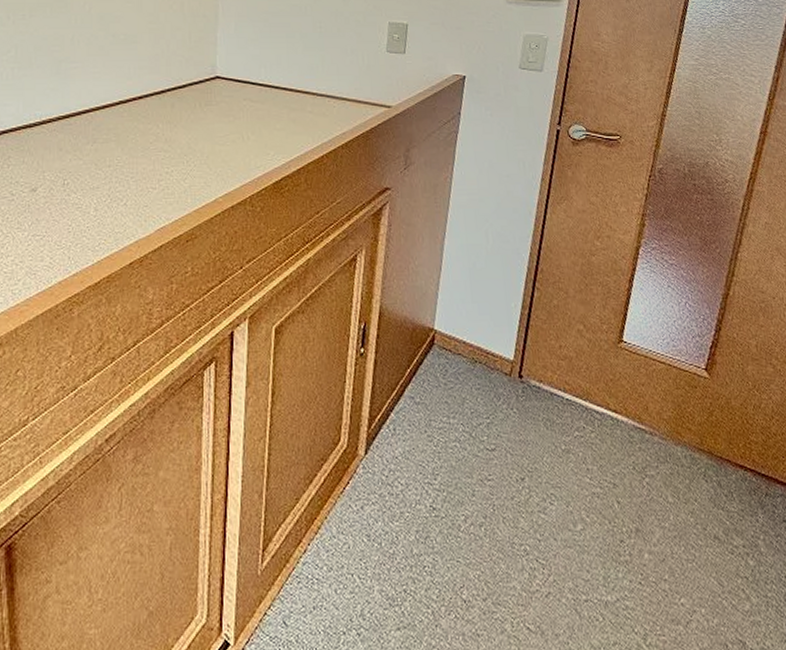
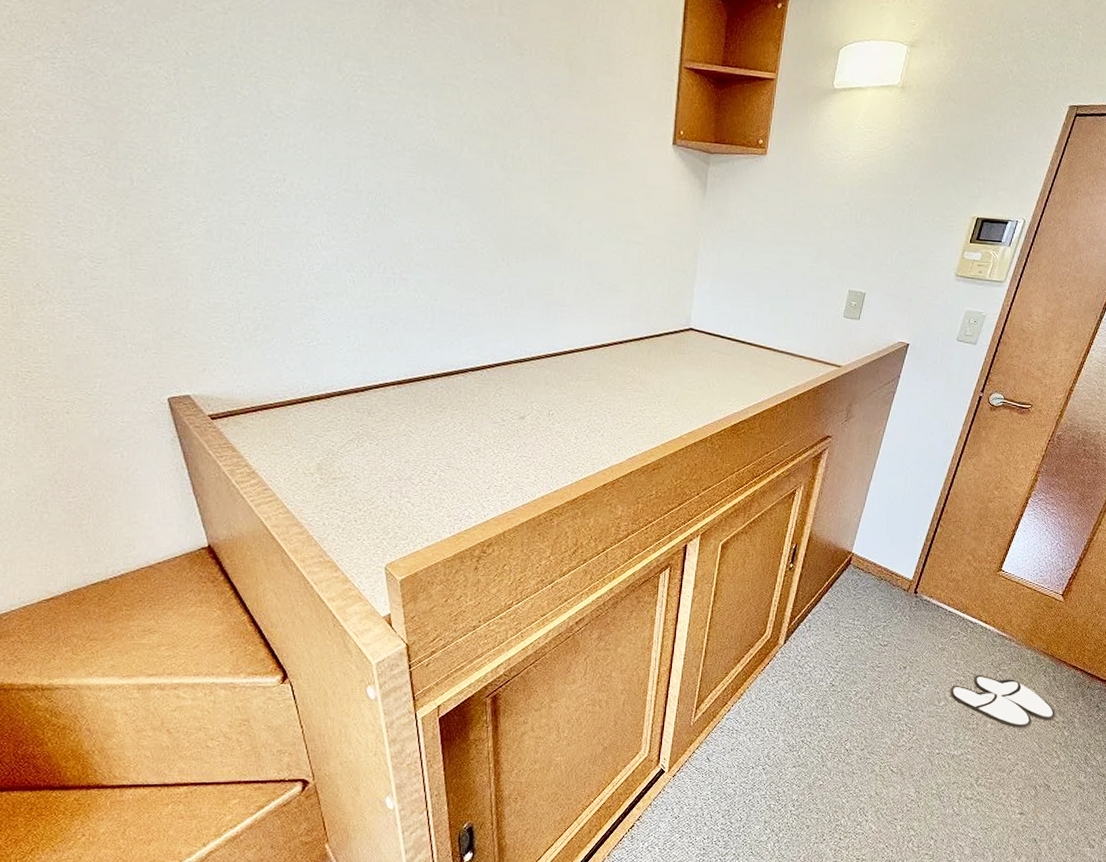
slippers: none [586,483,732,559] -> present [950,674,1056,729]

